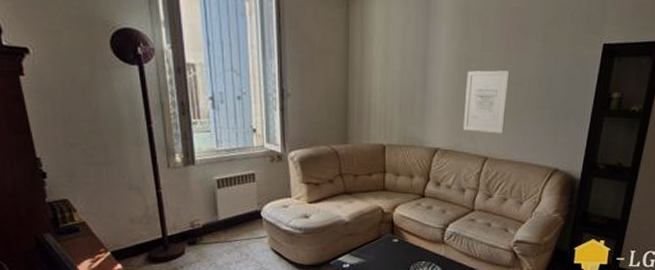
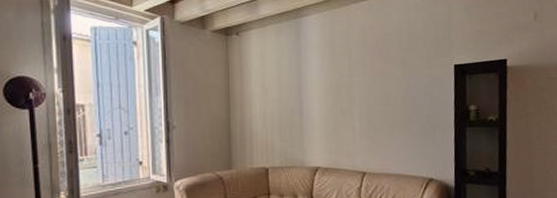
wall art: present [463,70,510,134] -> none [338,92,378,150]

